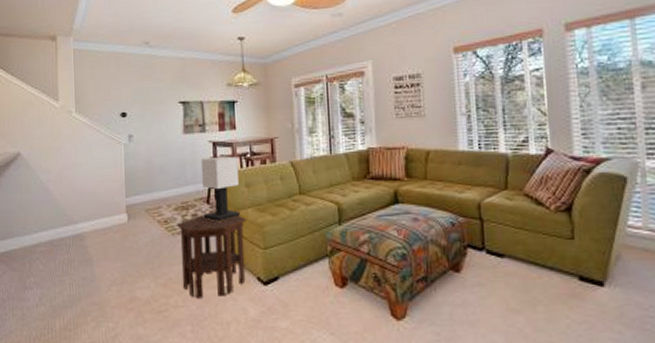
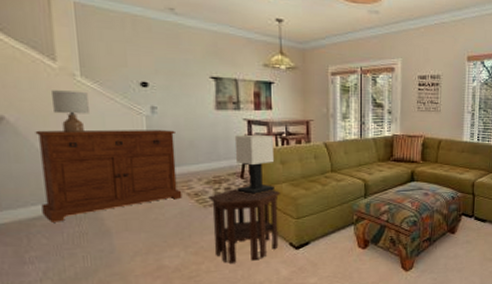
sideboard: none [40,157,153,249] -> present [35,129,183,222]
lamp: none [54,126,80,164] -> present [52,90,89,132]

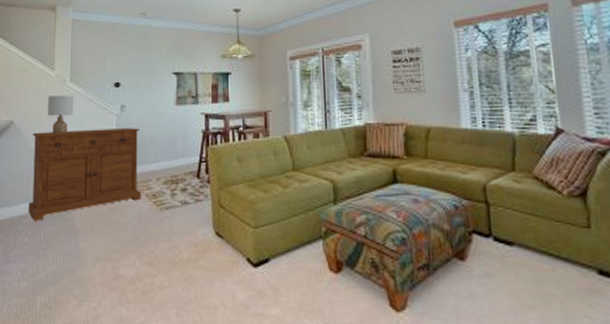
side table: present [208,188,281,264] -> none [165,189,238,279]
table lamp: present [234,134,275,194] -> none [192,129,231,197]

